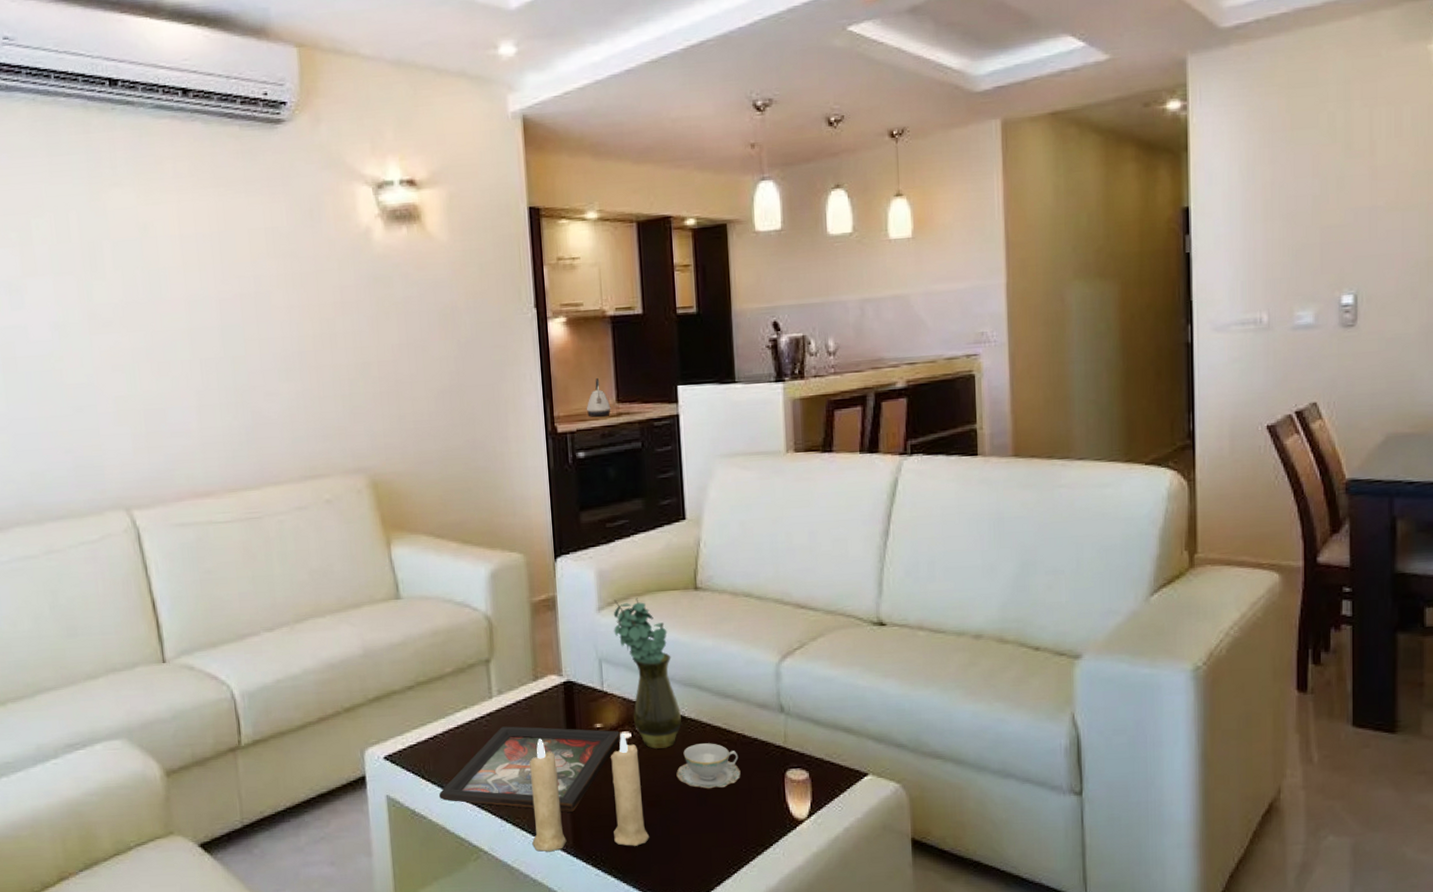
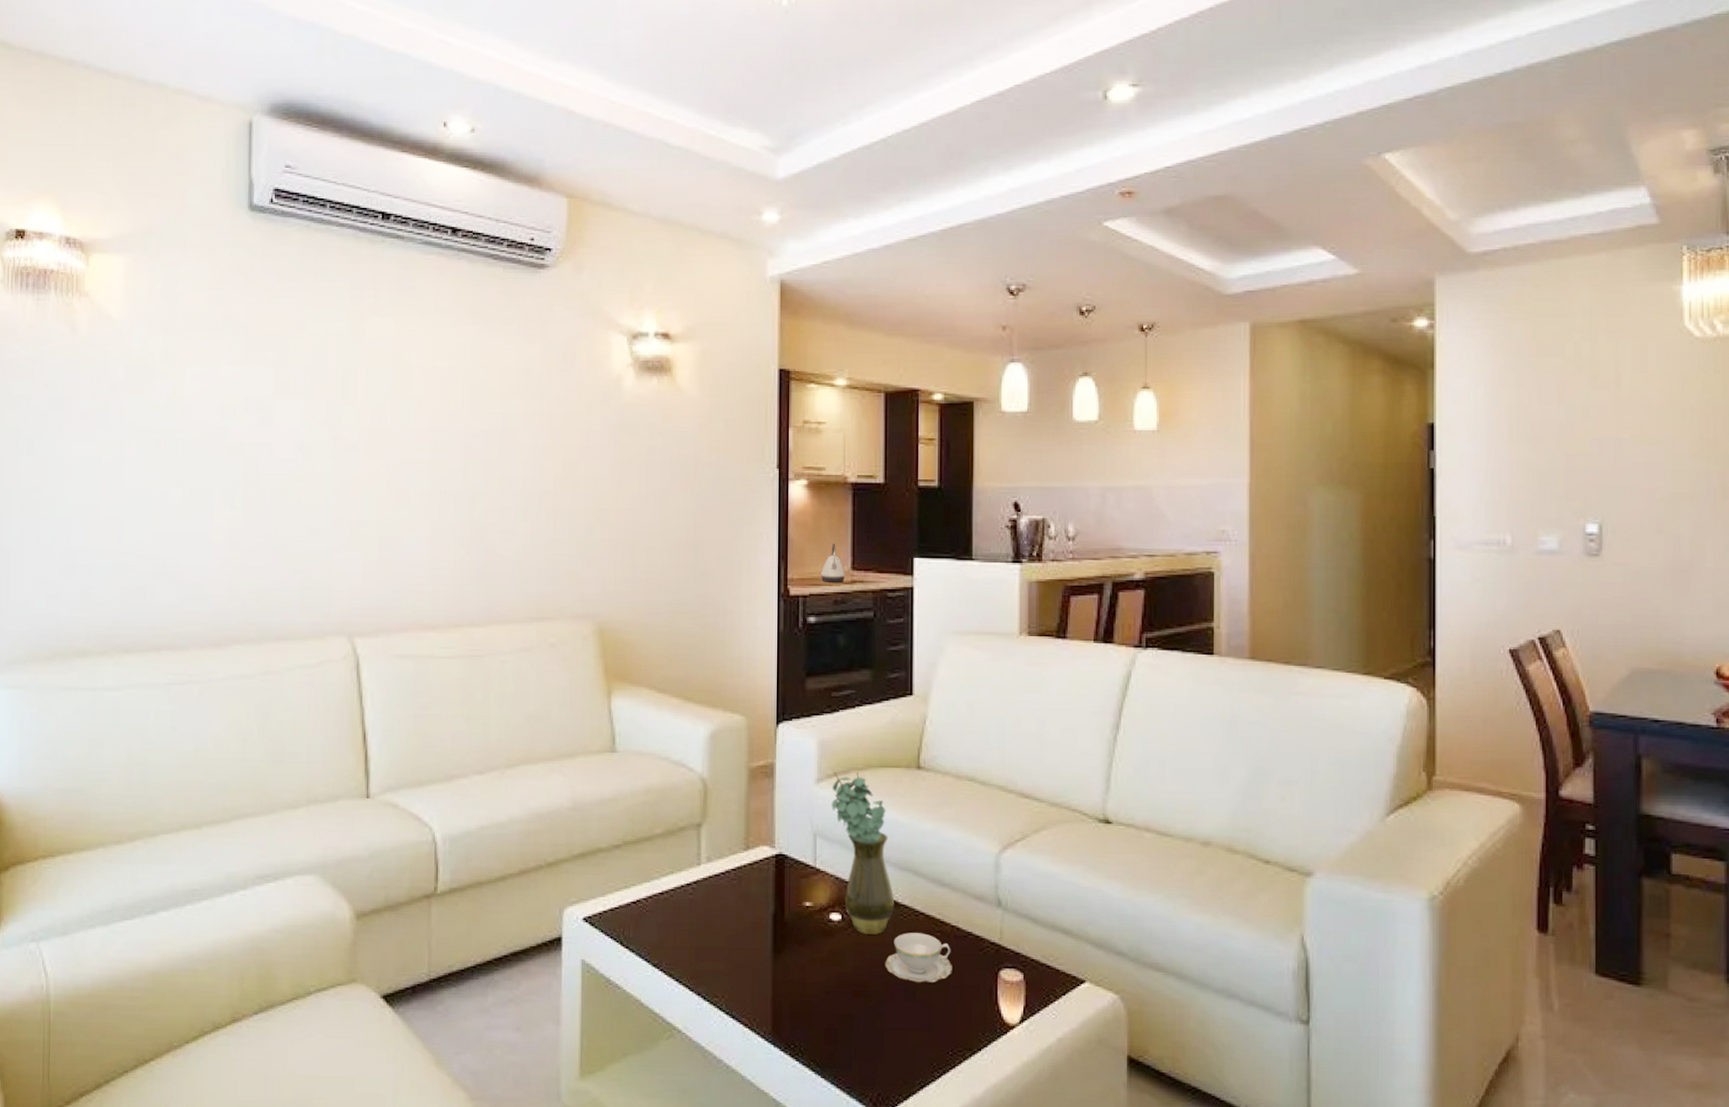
decorative tray: present [438,726,620,813] -> none [636,896,829,996]
candle: present [530,733,650,852] -> none [729,913,853,1038]

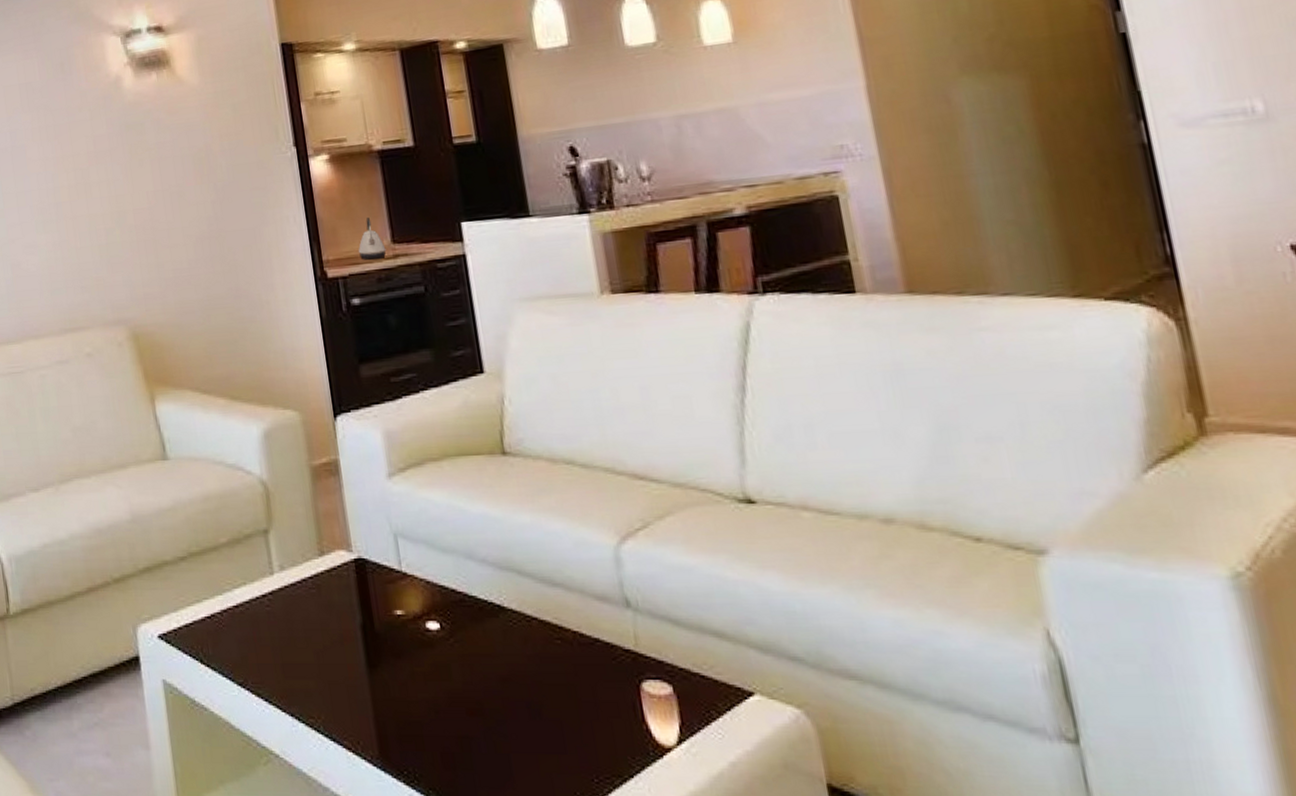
vase: present [830,772,894,934] -> none [405,463,501,644]
teacup: present [885,933,952,983] -> none [499,641,583,699]

